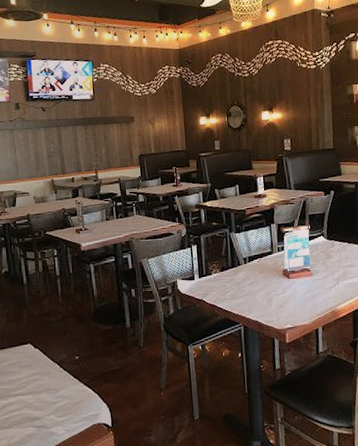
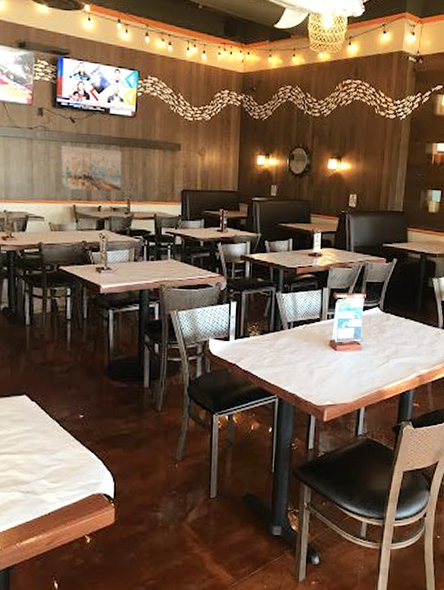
wall art: none [37,129,89,167] -> present [61,146,123,192]

